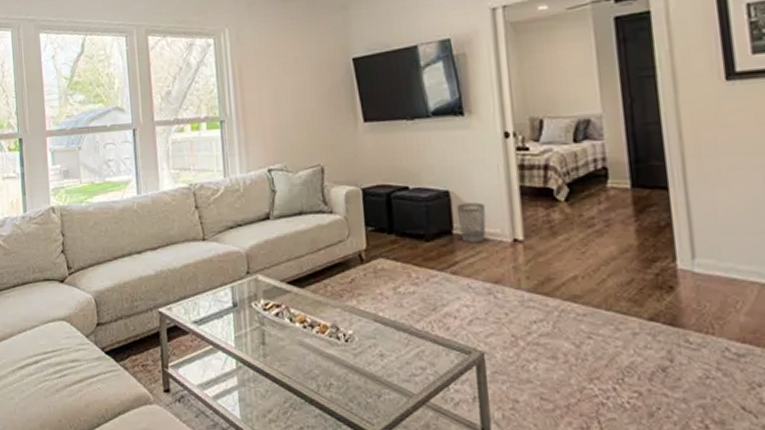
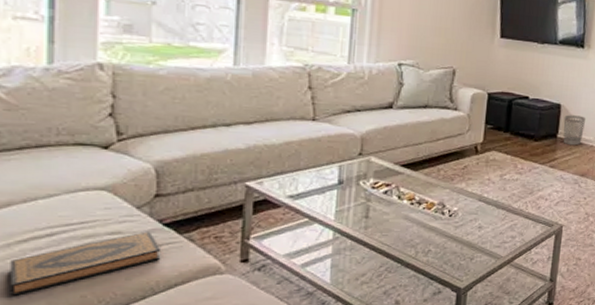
hardback book: none [15,359,106,417] -> present [10,231,162,296]

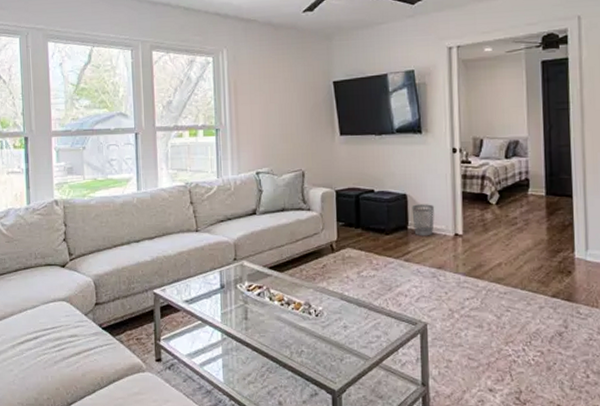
hardback book: present [10,231,162,296] -> none [15,335,103,387]

